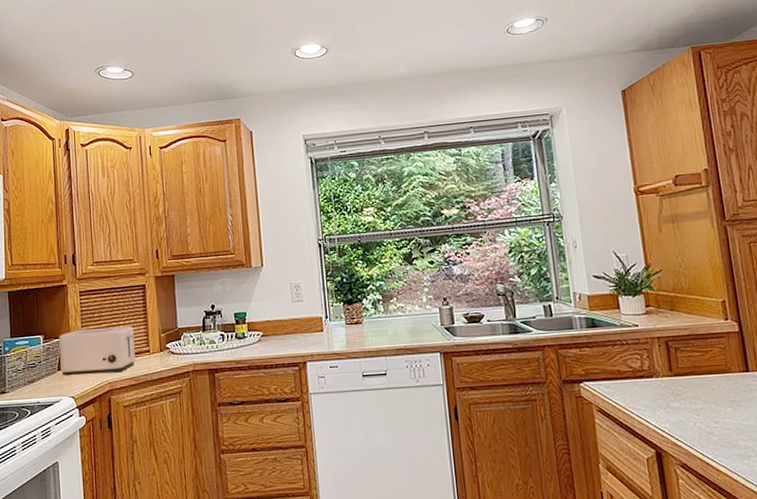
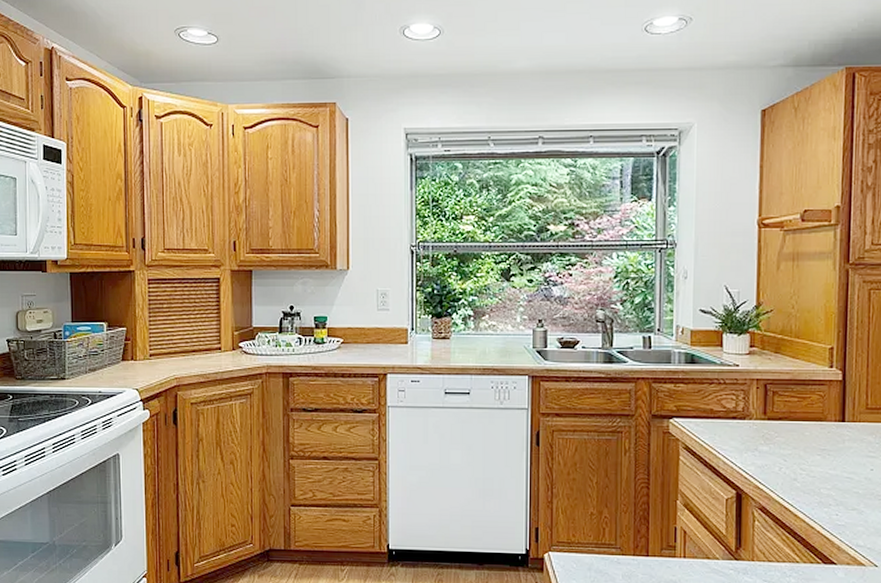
toaster: present [59,326,135,376] -> none [124,319,205,368]

